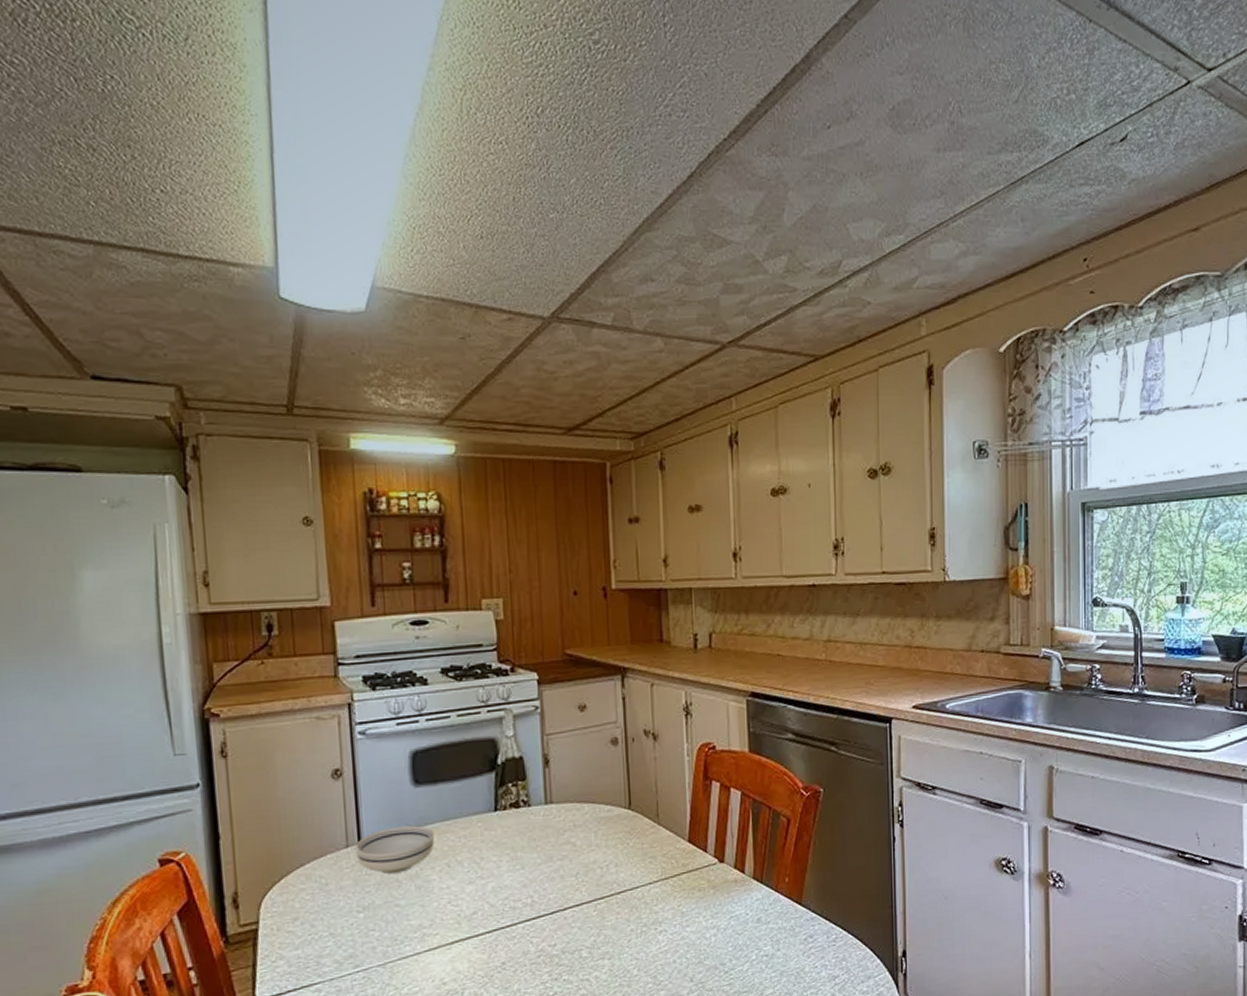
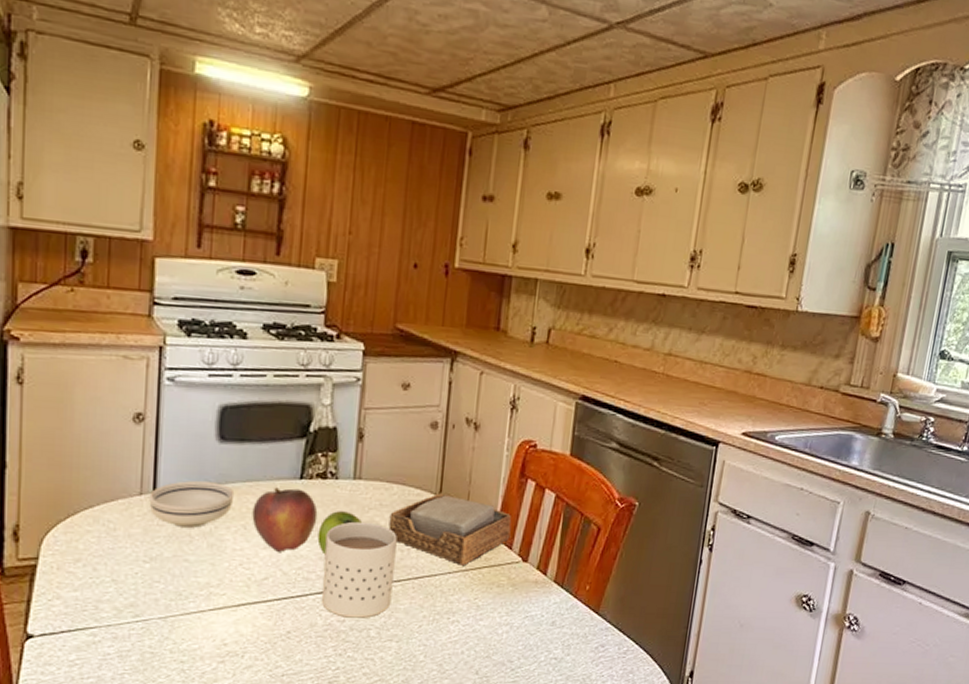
fruit: none [453,820,516,885] -> present [252,487,318,552]
fruit: none [518,836,560,882] -> present [317,511,363,555]
mug: none [526,844,598,942] -> present [321,521,397,618]
napkin holder: none [584,806,704,875] -> present [388,493,512,565]

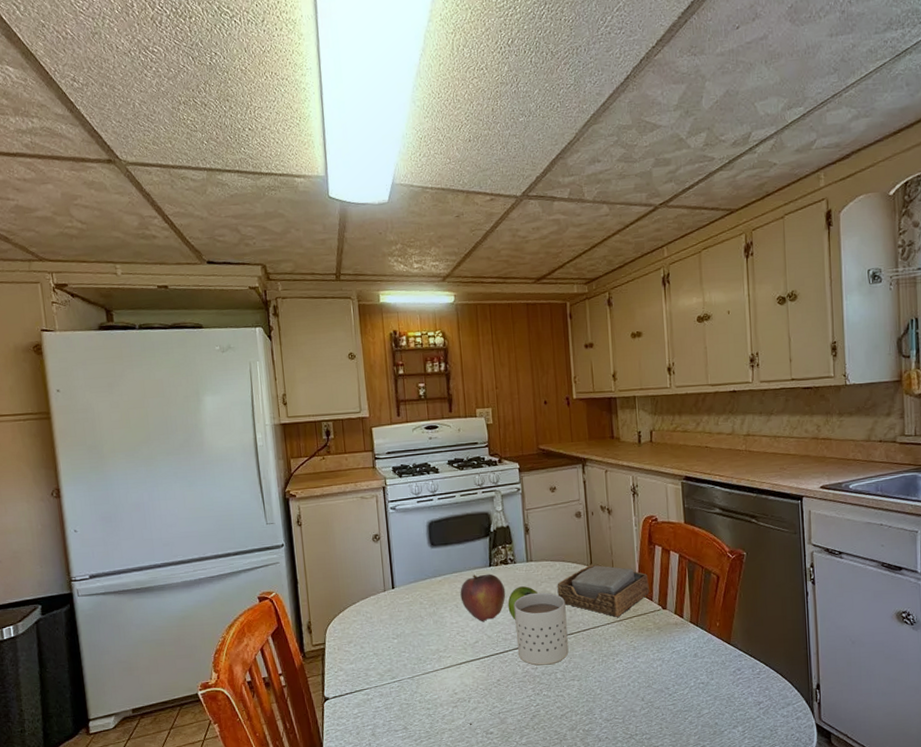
bowl: present [149,480,235,528] -> none [390,576,447,611]

